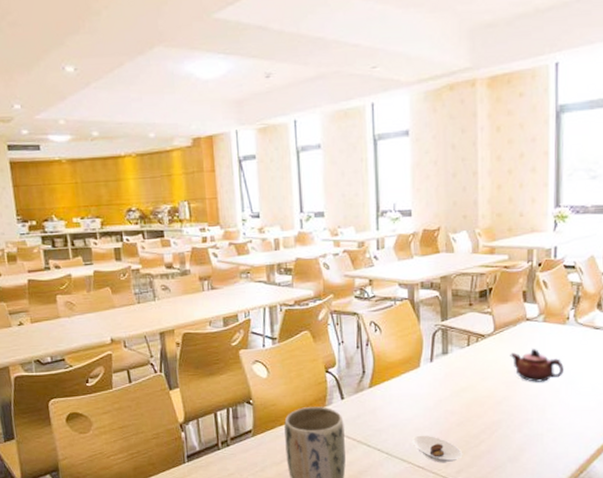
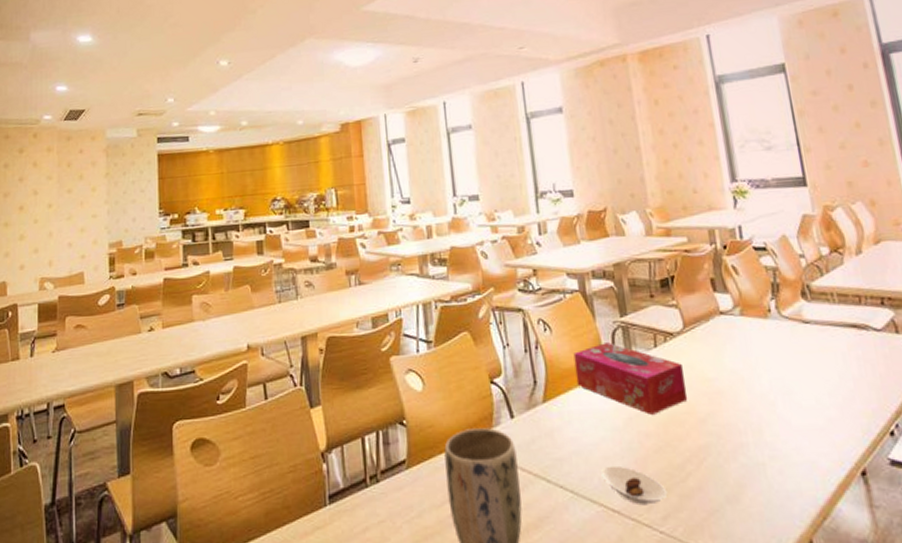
tissue box: none [398,342,490,398] -> present [573,342,688,415]
teapot: present [510,348,564,382] -> none [707,348,777,393]

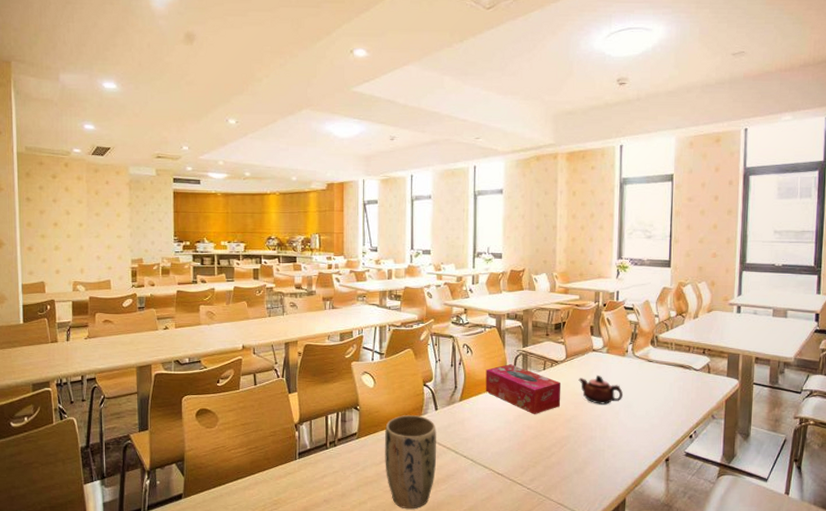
saucer: present [600,465,668,506] -> none [493,445,537,472]
teapot: none [707,348,777,393] -> present [578,375,623,404]

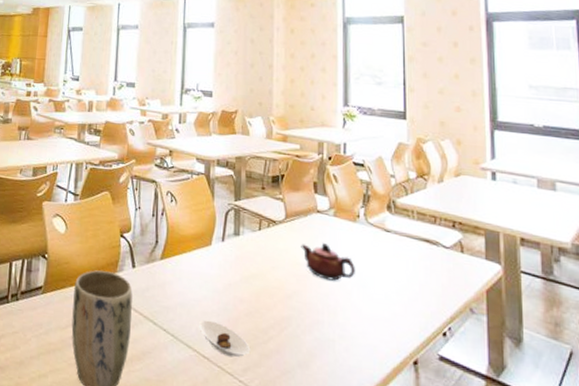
tissue box: present [485,364,561,414] -> none [190,219,280,285]
saucer: none [493,445,537,472] -> present [198,319,251,357]

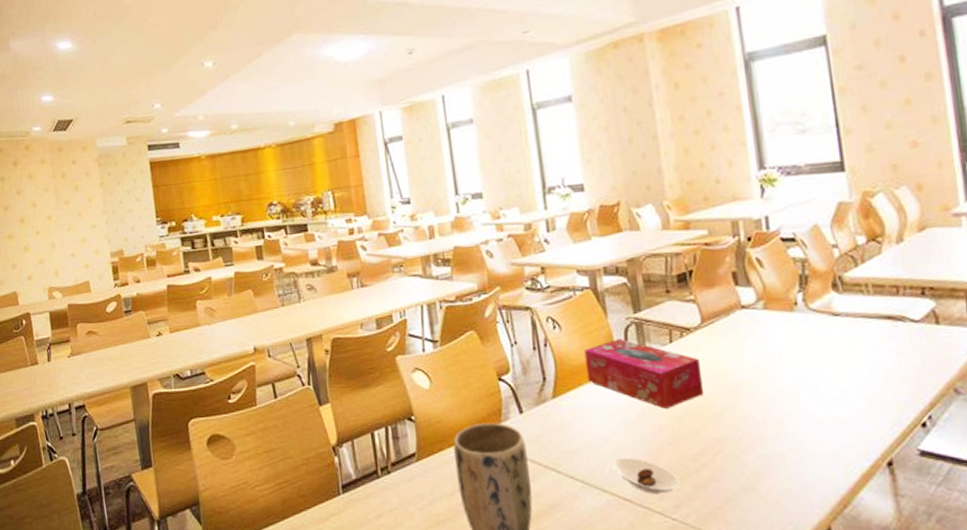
tissue box: none [190,219,280,285] -> present [584,339,705,409]
teapot: present [301,242,355,281] -> none [726,342,800,387]

